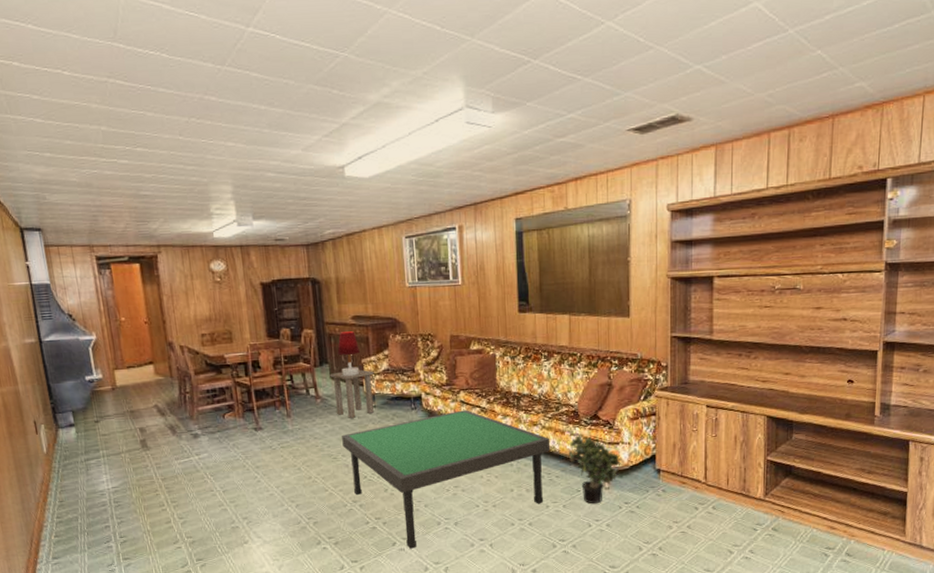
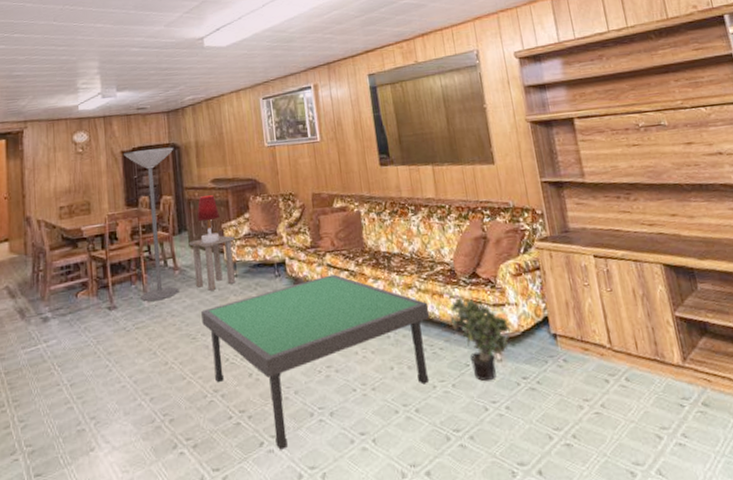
floor lamp: none [262,281,321,424] -> present [123,147,179,301]

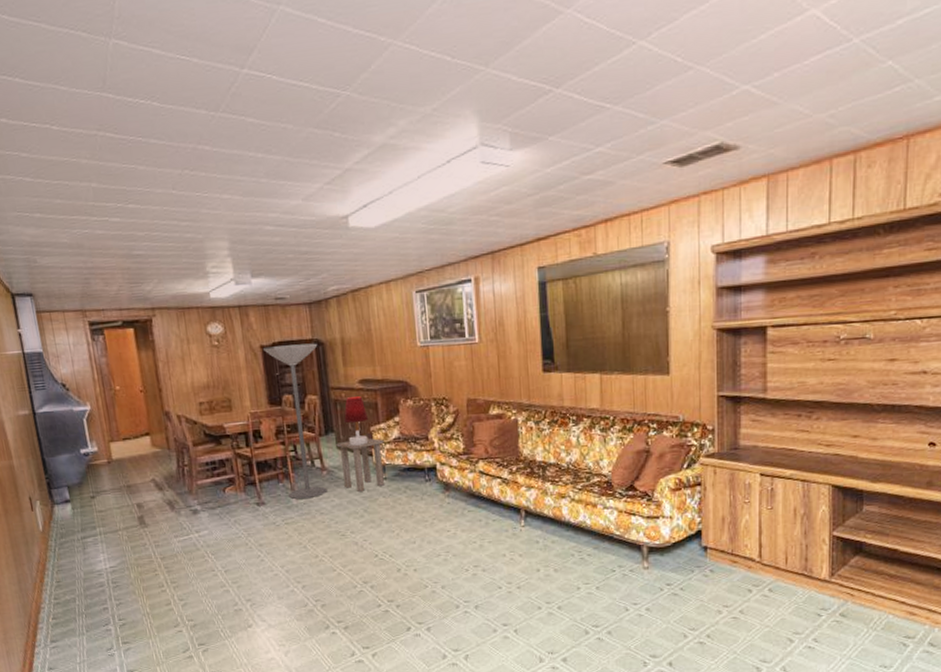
coffee table: present [201,274,430,450] -> none [350,481,581,634]
potted plant: present [449,296,513,382] -> none [600,508,663,586]

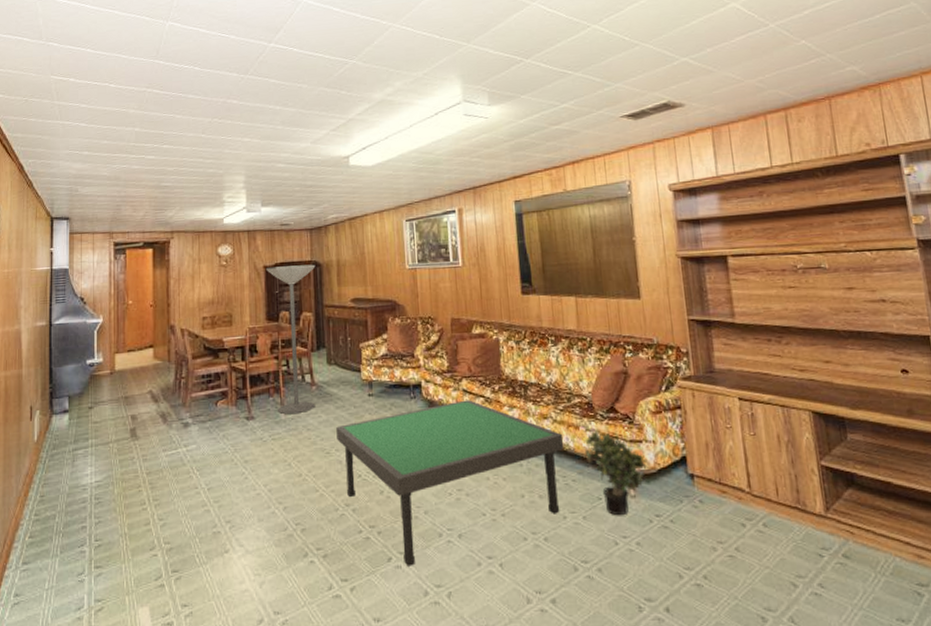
side table: present [336,438,384,492] -> none [326,354,372,408]
table lamp: present [344,396,369,446] -> none [335,314,359,362]
coffee table: none [350,481,581,634] -> present [336,400,564,566]
potted plant: none [600,508,663,586] -> present [583,430,648,516]

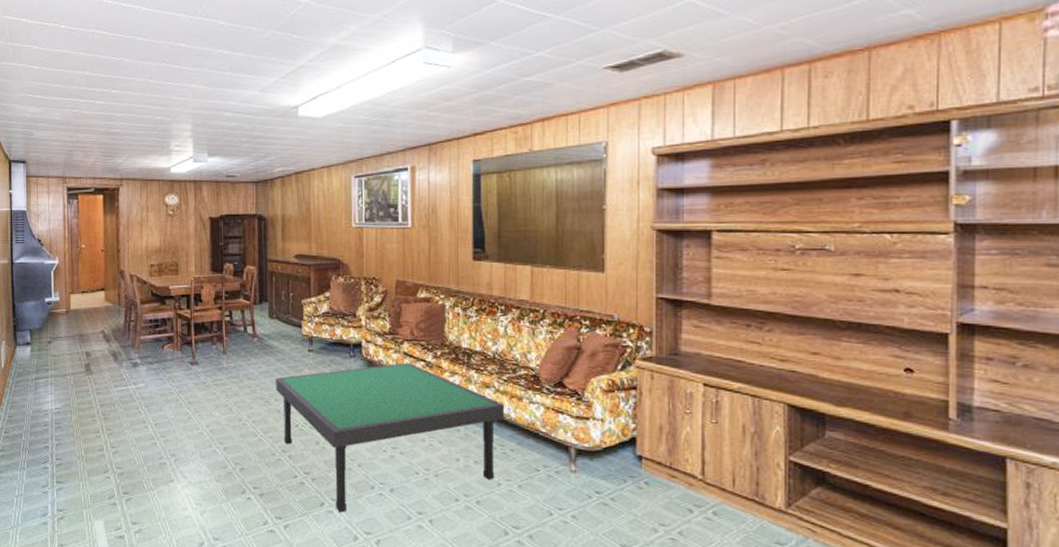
floor lamp: present [265,264,316,414] -> none [211,218,261,362]
potted plant: present [583,430,648,516] -> none [524,403,593,489]

